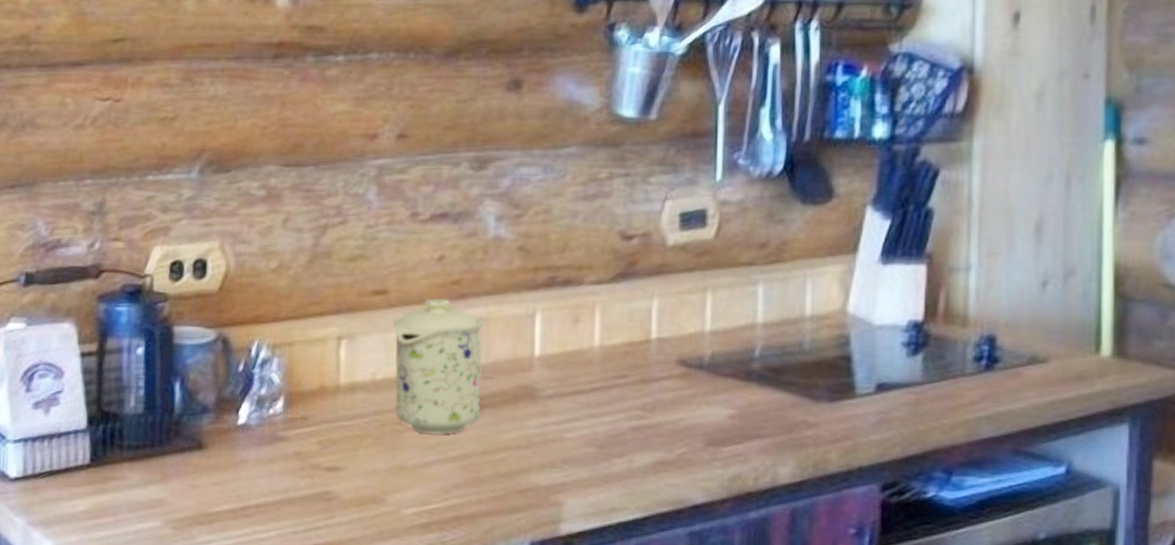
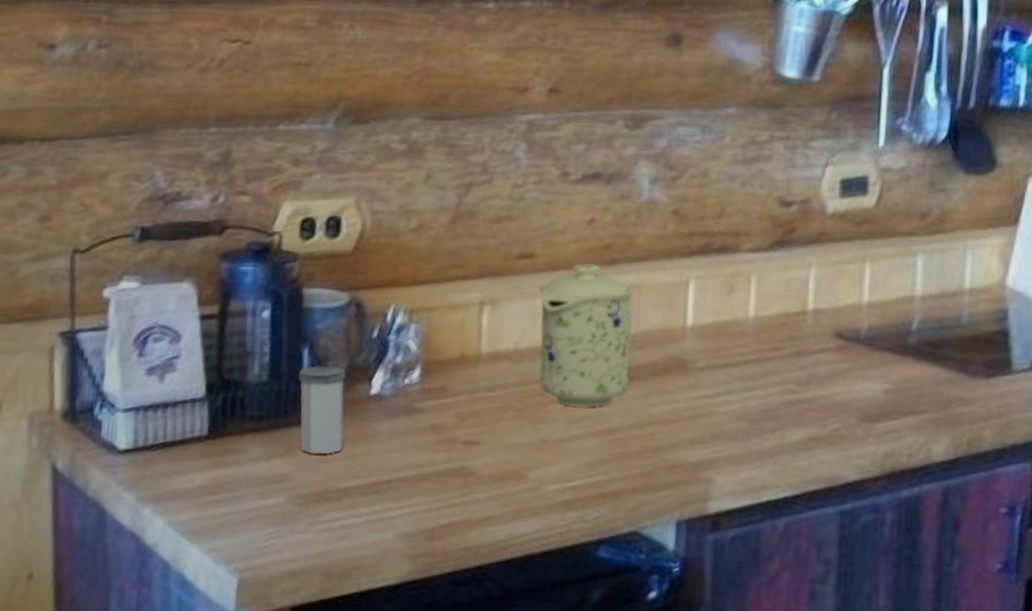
salt shaker: none [171,398,214,481] -> present [298,366,346,455]

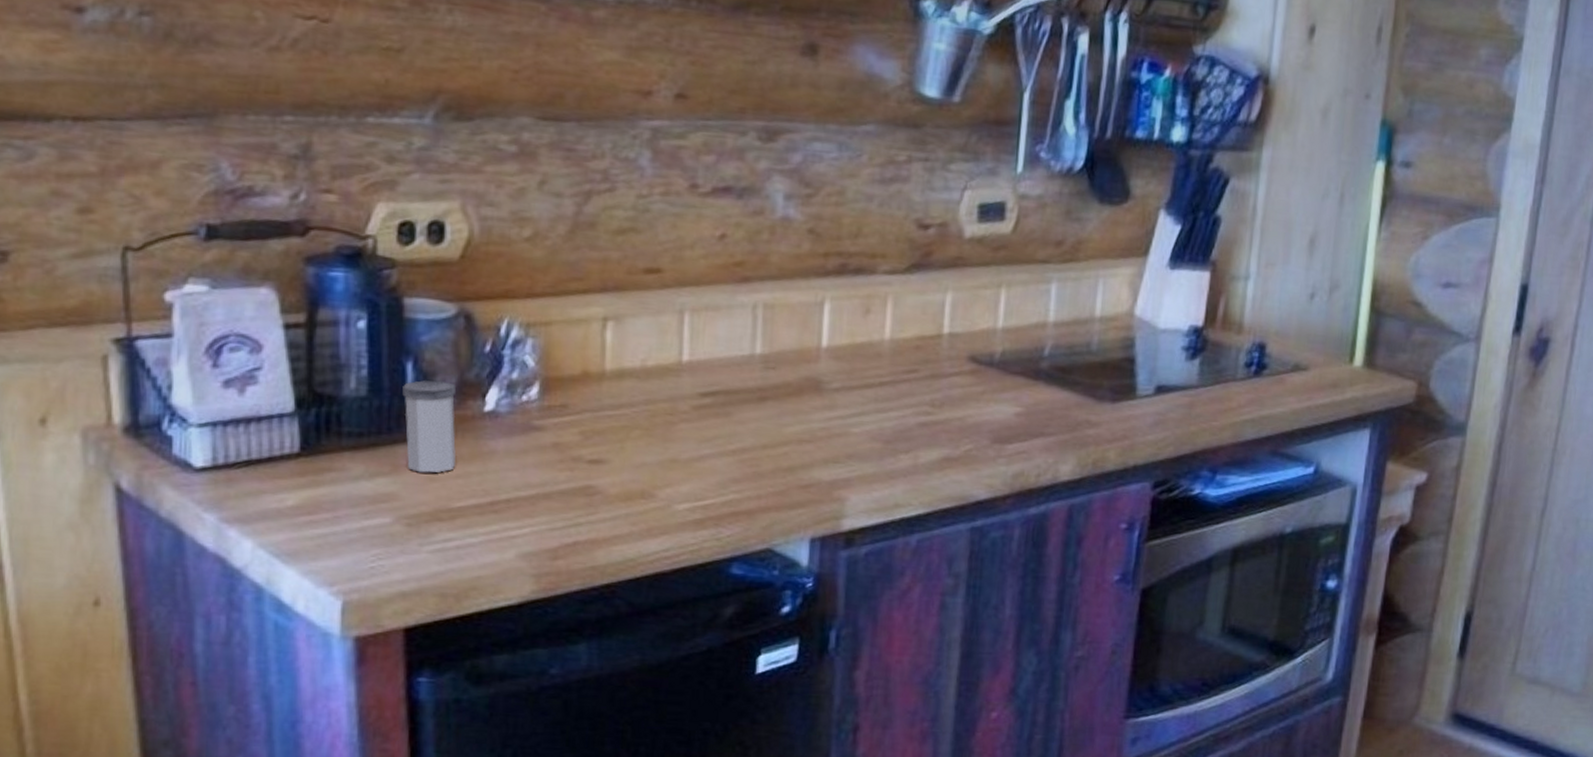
mug: present [539,262,635,407] -> none [667,279,769,427]

